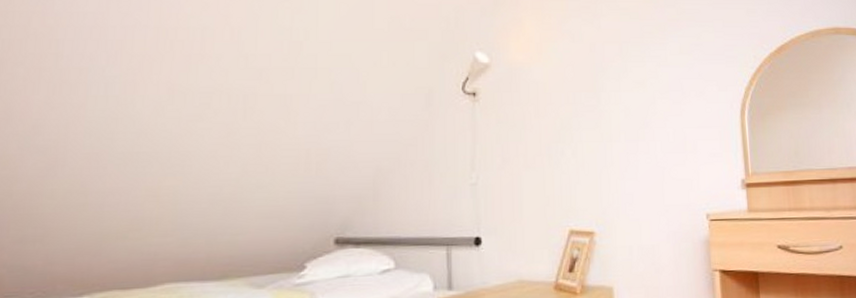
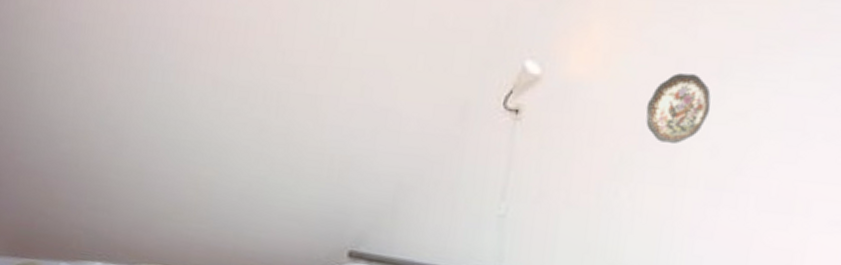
decorative plate: none [574,55,619,109] -> present [646,73,711,144]

